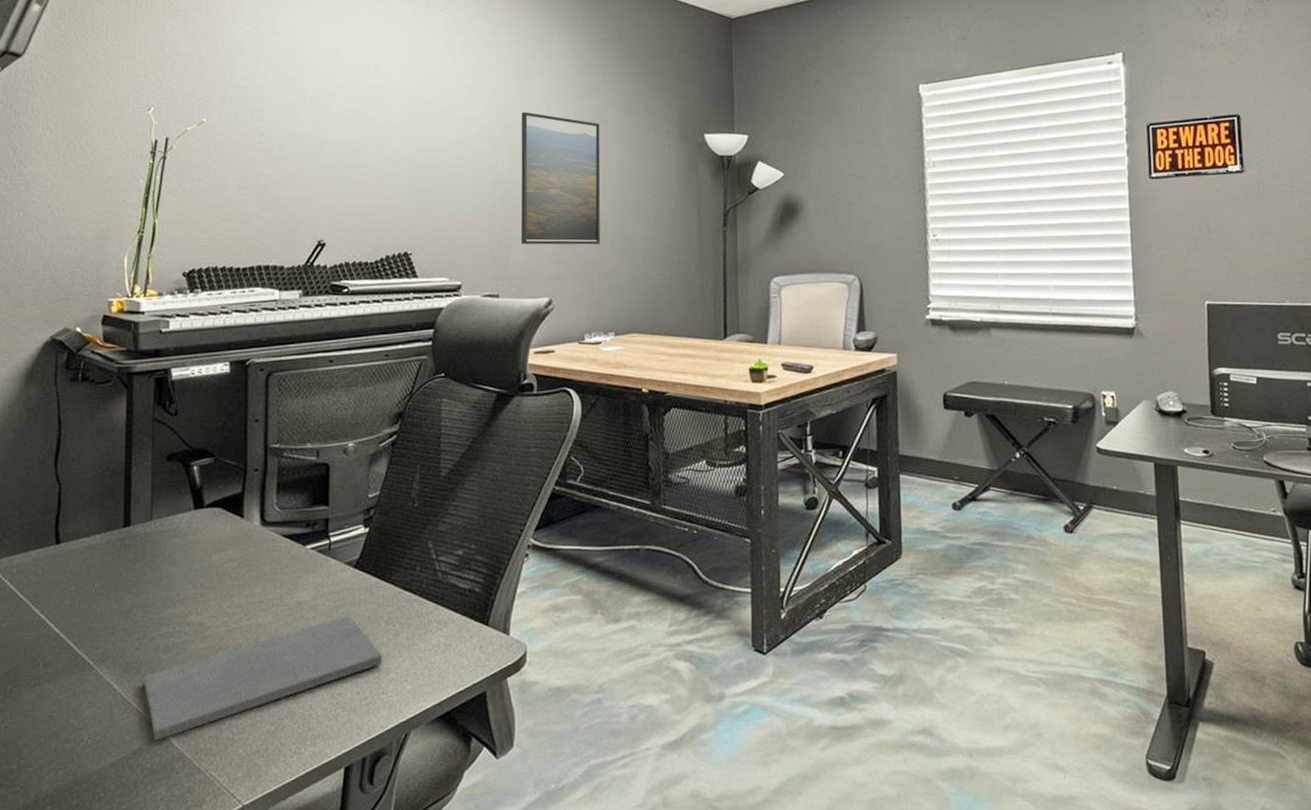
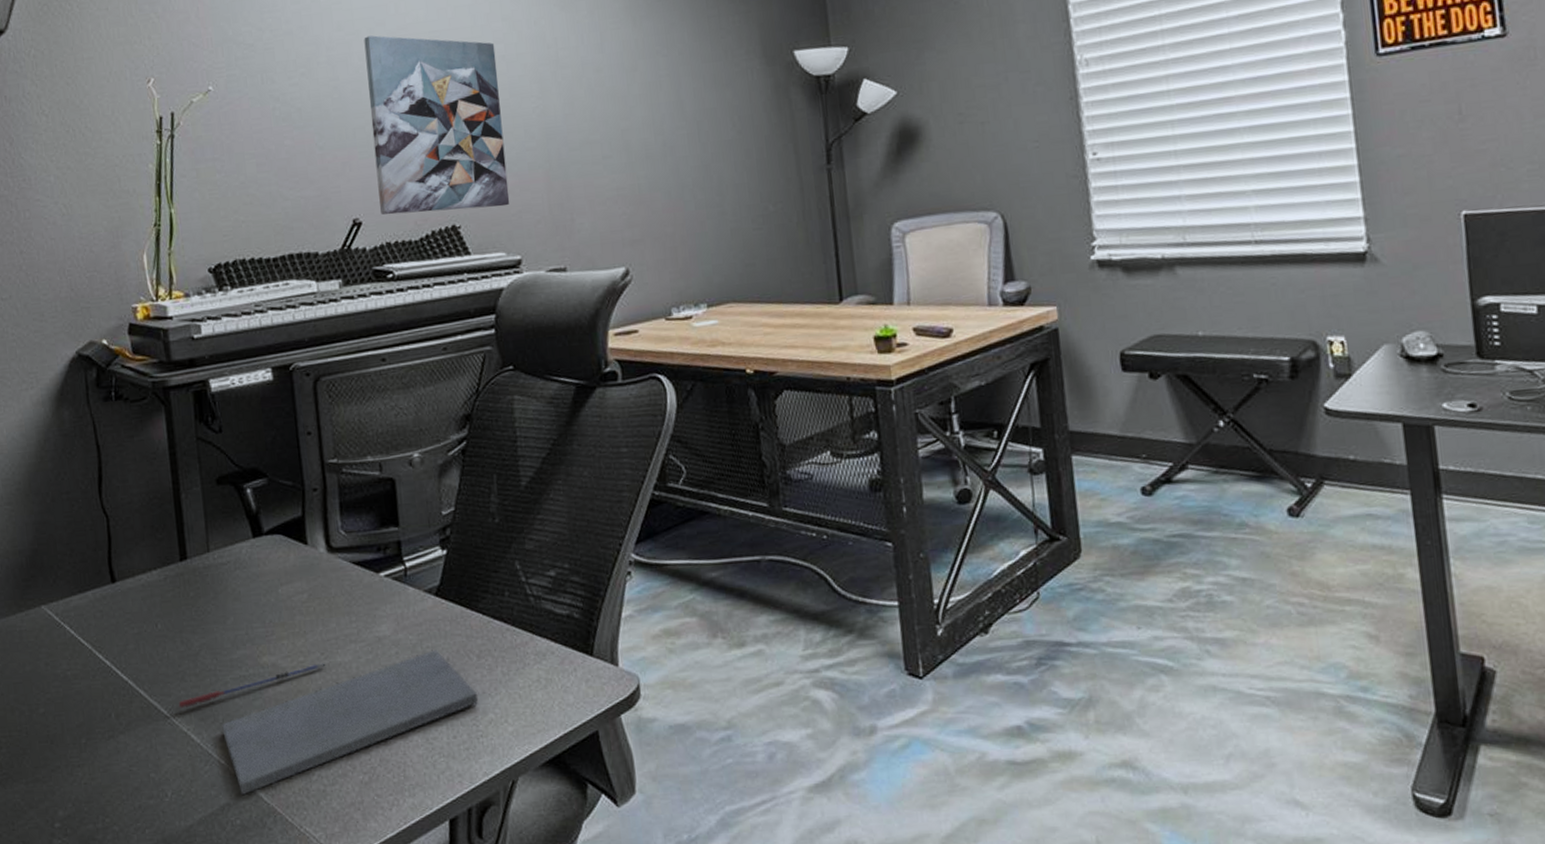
pen: none [105,623,248,660] -> present [178,663,326,708]
wall art: none [343,89,457,240] -> present [364,35,510,215]
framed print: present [520,112,601,245] -> none [571,43,680,205]

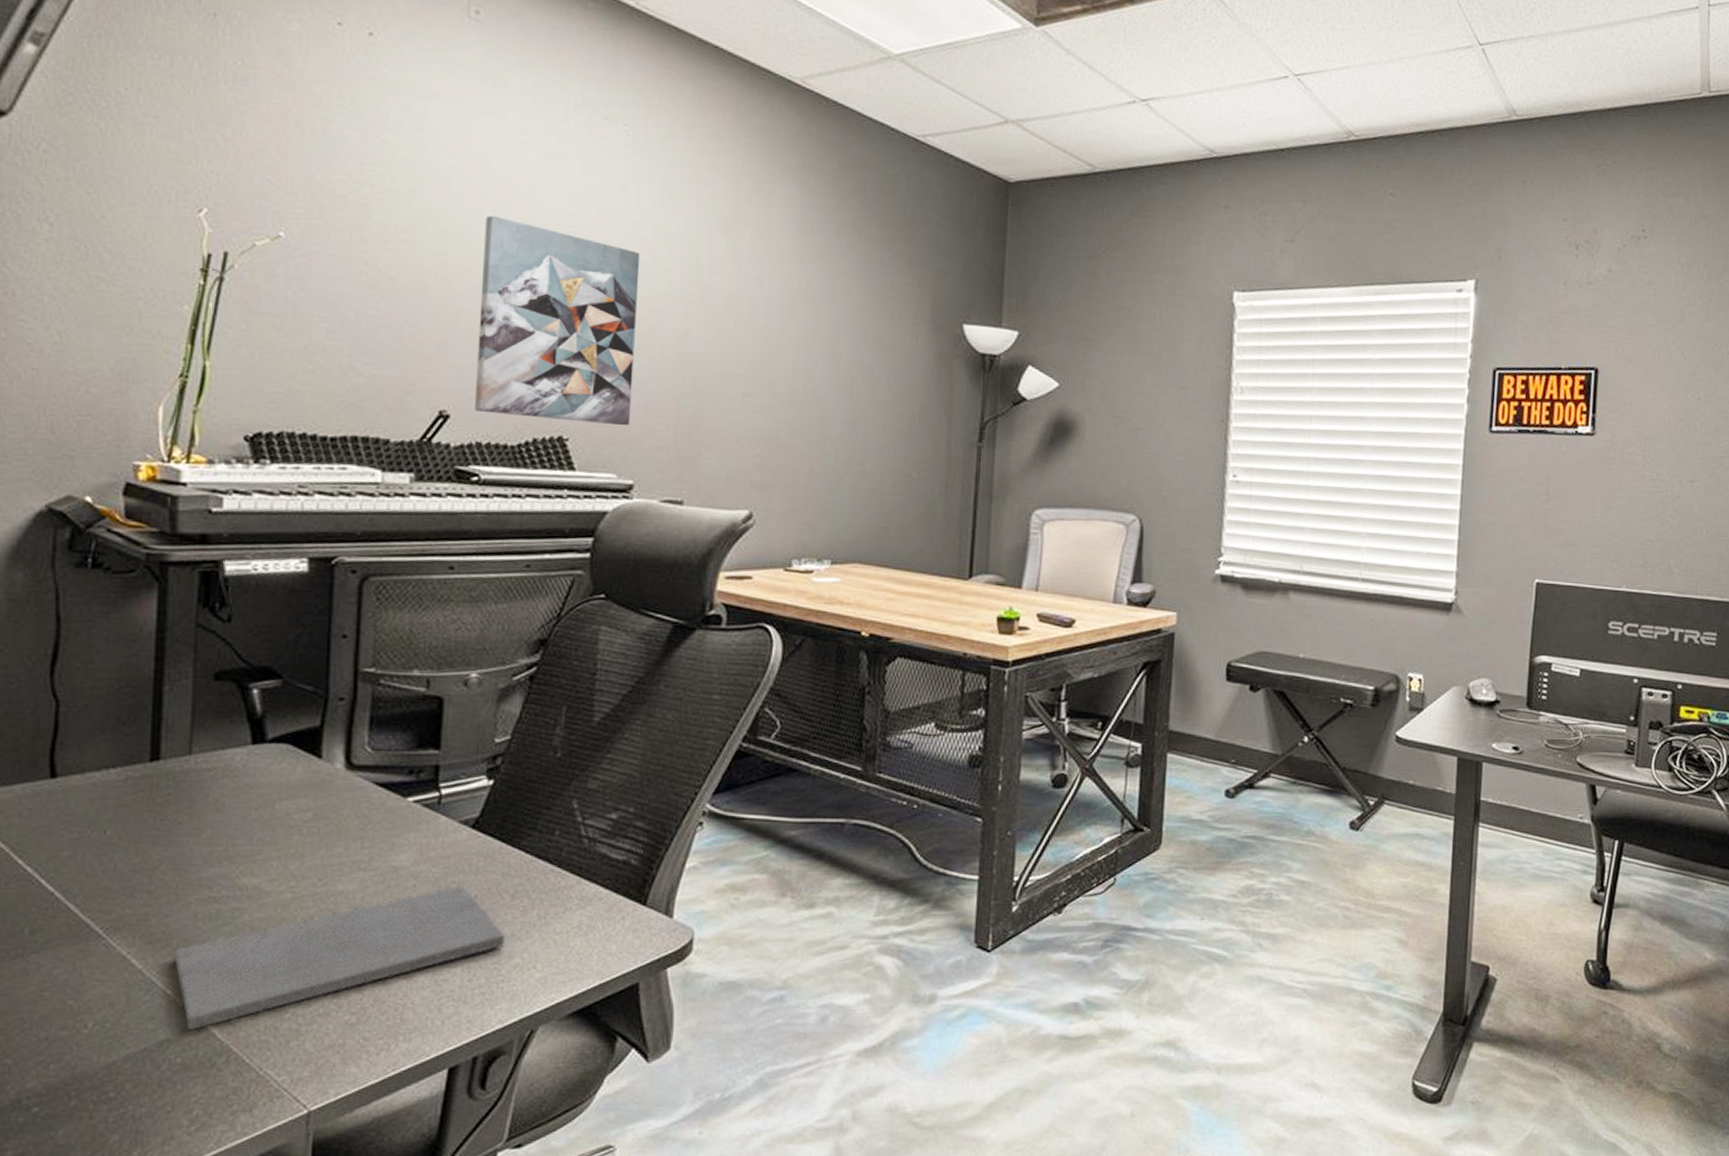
pen: present [178,663,326,708] -> none [120,890,323,928]

